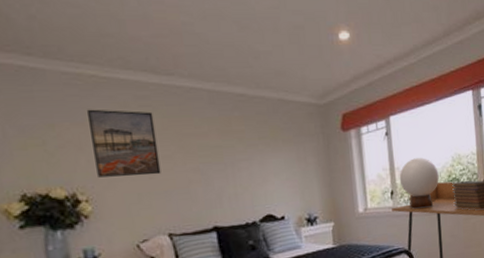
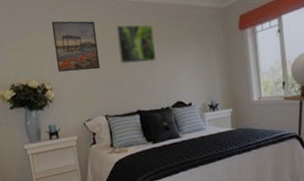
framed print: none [183,118,239,168] -> present [116,24,156,64]

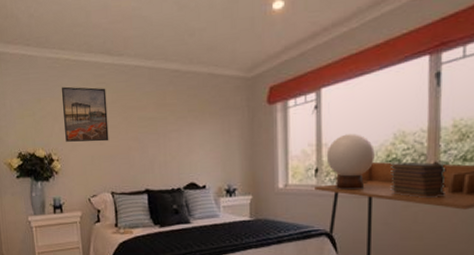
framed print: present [116,24,156,64] -> none [128,93,169,137]

